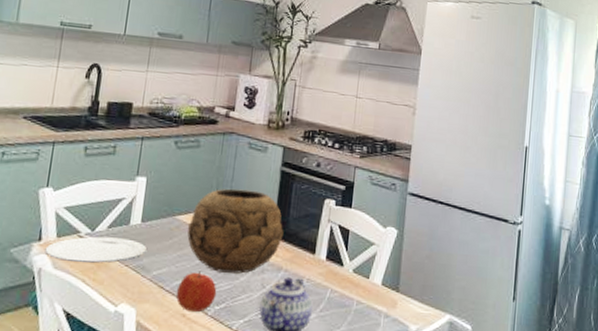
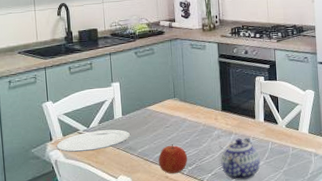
decorative bowl: present [187,188,284,274] -> none [157,79,229,143]

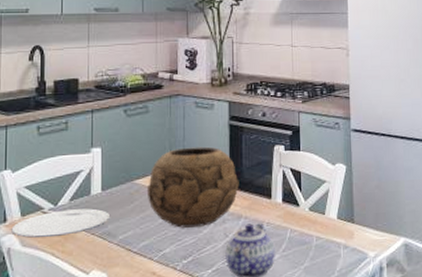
decorative bowl: none [157,79,229,143] -> present [146,146,239,228]
apple: present [158,144,188,174] -> none [144,229,183,269]

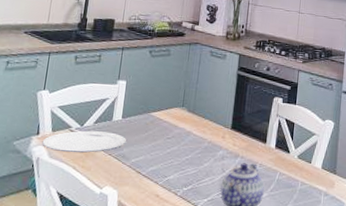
decorative bowl: present [146,146,239,228] -> none [160,89,240,160]

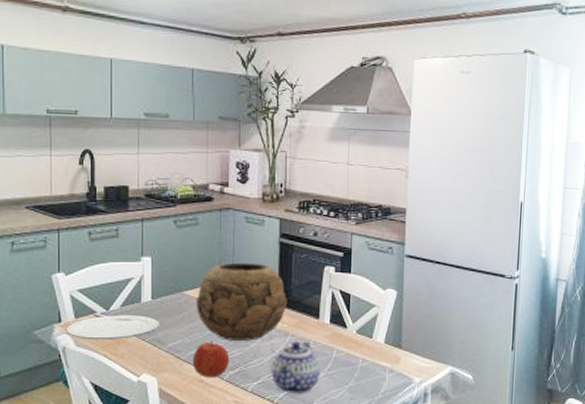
apple: none [151,158,185,193] -> present [192,340,230,377]
decorative bowl: none [160,89,240,160] -> present [195,262,288,341]

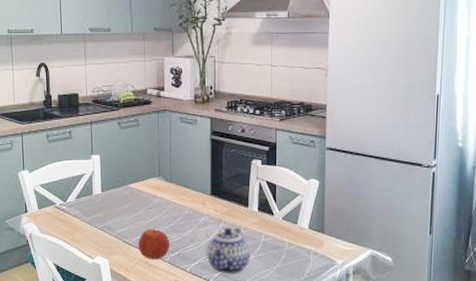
plate: present [66,315,159,339] -> none [31,206,109,227]
decorative bowl: present [195,262,288,341] -> none [139,158,219,227]

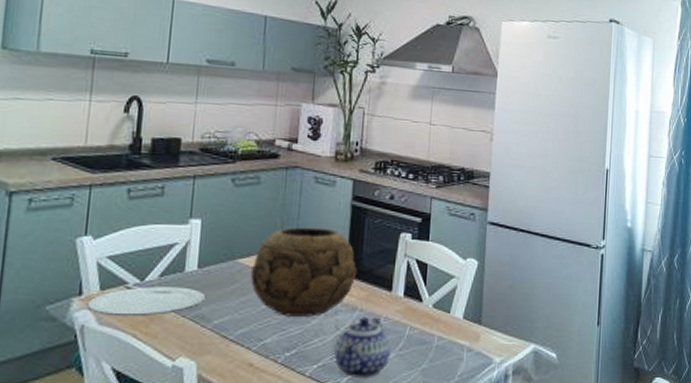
plate: none [31,206,109,227] -> present [87,286,205,315]
apple: present [138,227,170,259] -> none [241,316,287,360]
decorative bowl: none [139,158,219,227] -> present [250,227,358,317]

